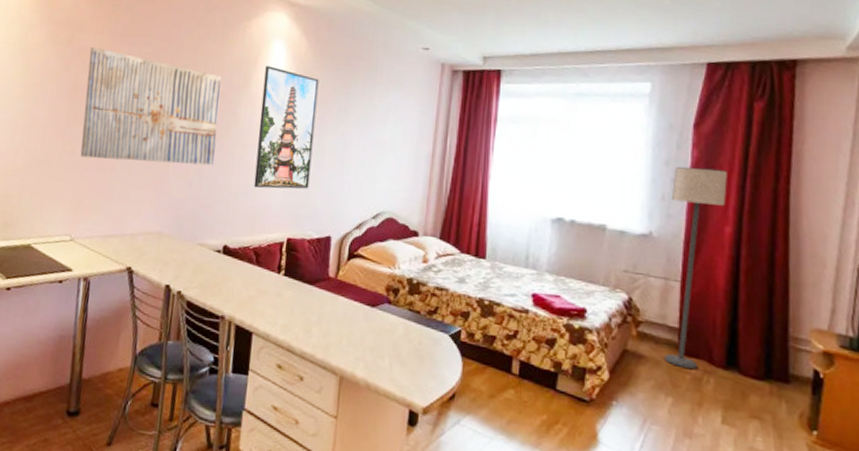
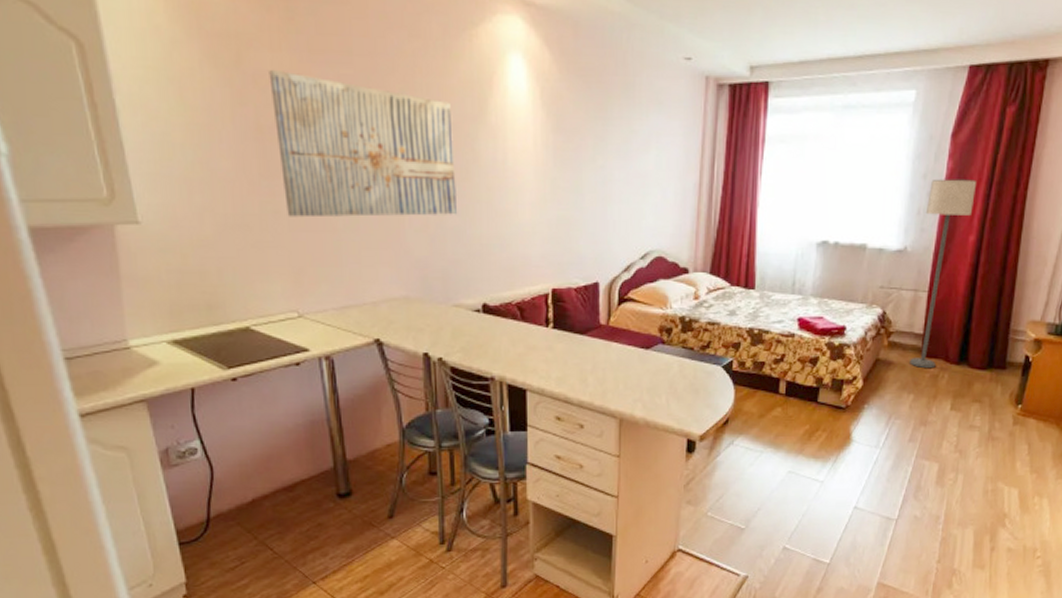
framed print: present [253,66,319,189] -> none [504,87,570,237]

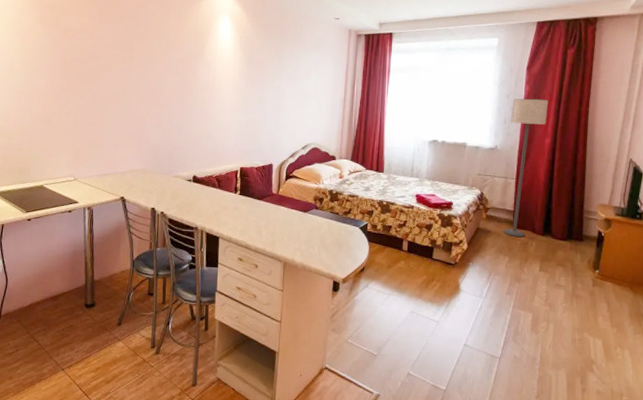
wall art: present [269,69,456,218] -> none [74,26,183,117]

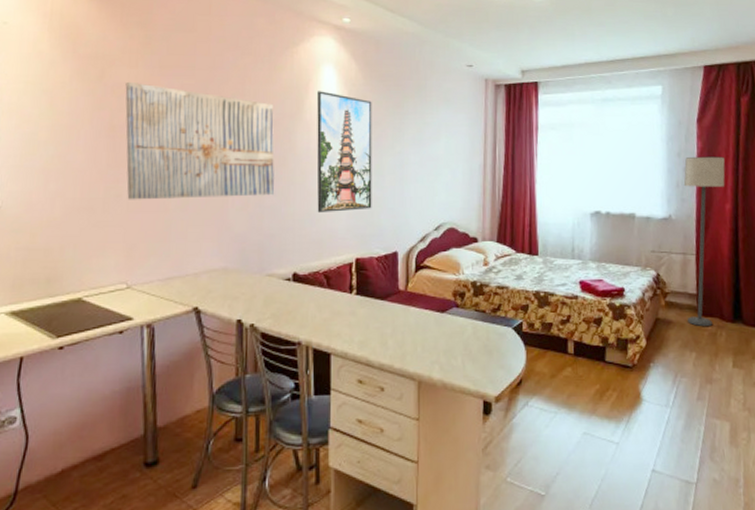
wall art: none [74,26,183,117] -> present [125,81,274,200]
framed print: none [213,36,258,132] -> present [317,91,372,213]

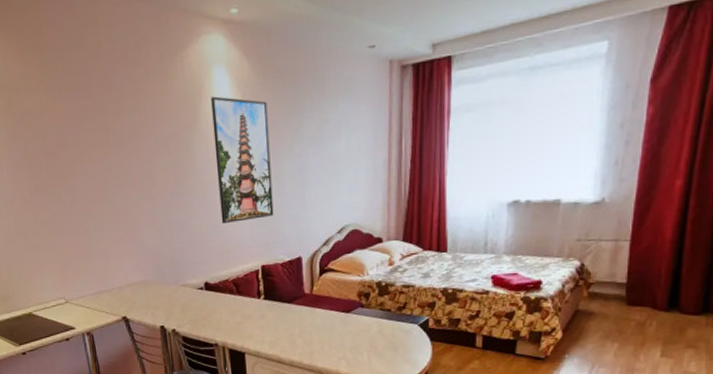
wall art: present [125,81,274,200] -> none [32,109,179,225]
lamp: present [683,156,725,327] -> none [613,122,682,317]

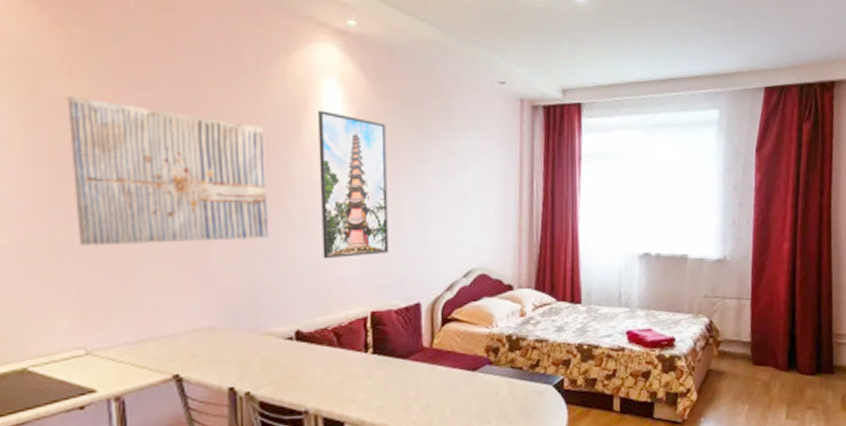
wall art: none [32,109,179,225] -> present [67,95,268,246]

